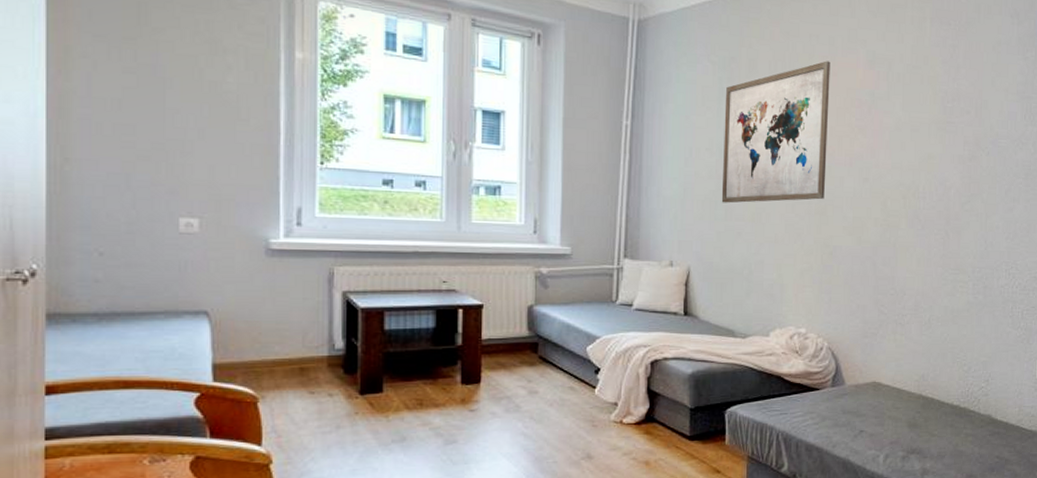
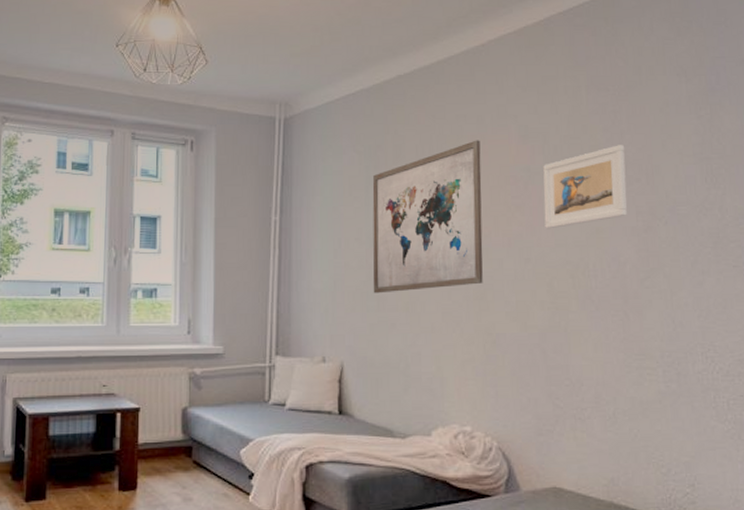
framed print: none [883,78,960,152] -> present [543,145,627,229]

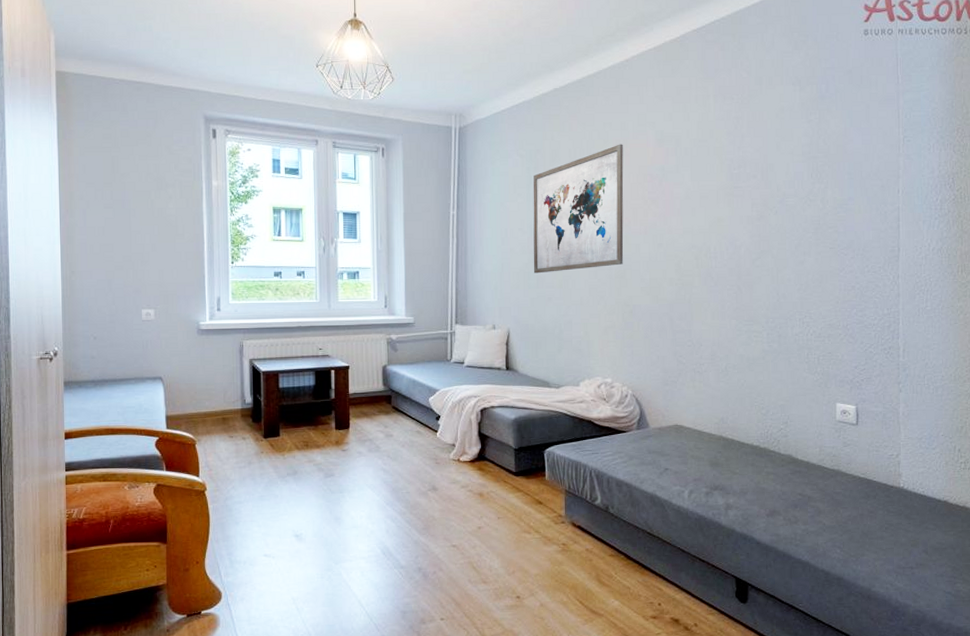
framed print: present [543,145,627,229] -> none [675,146,745,219]

